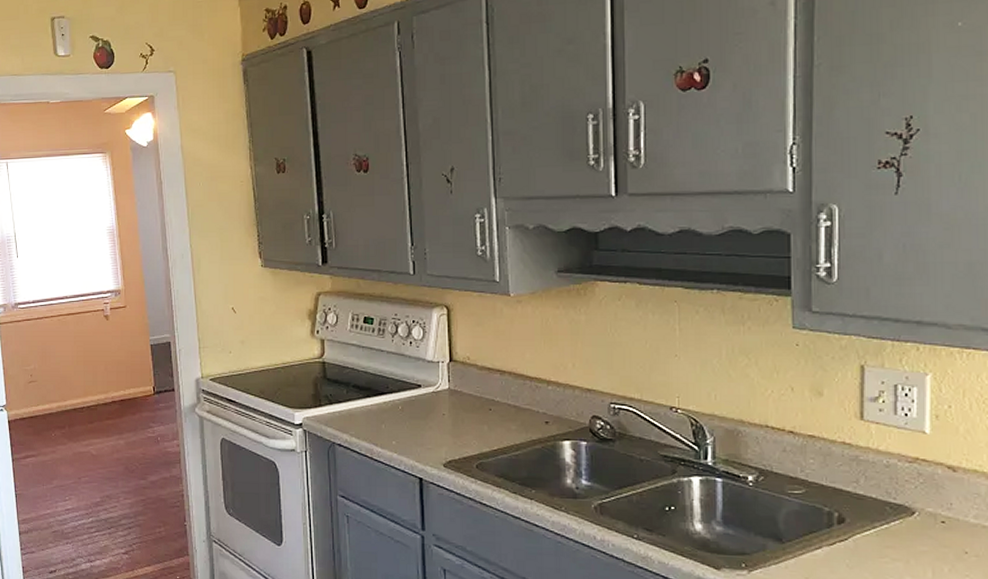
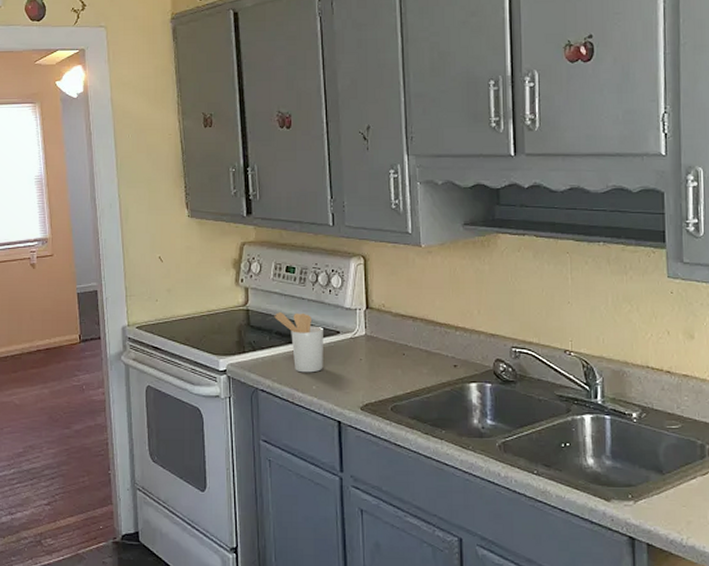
utensil holder: none [351,364,404,428] -> present [274,311,323,373]

